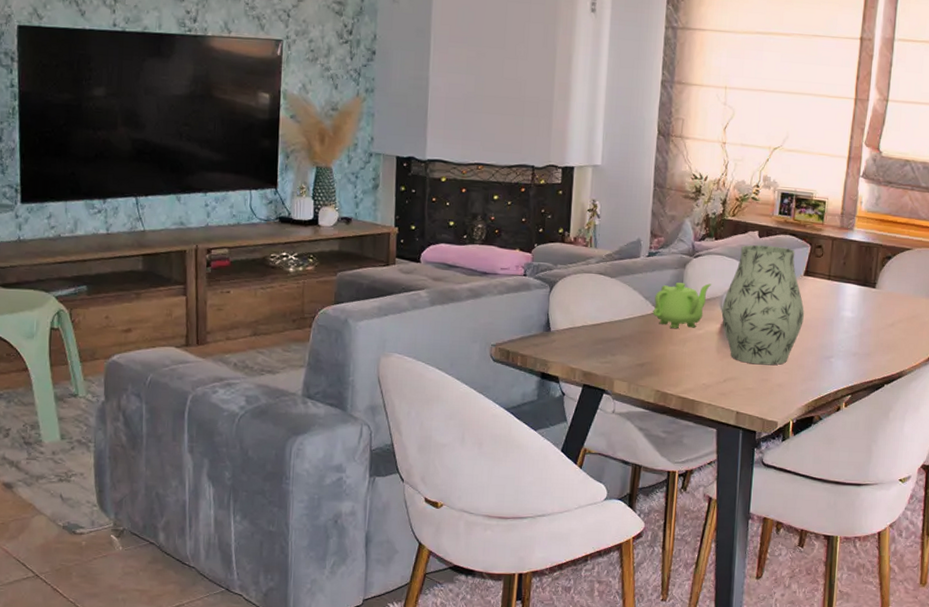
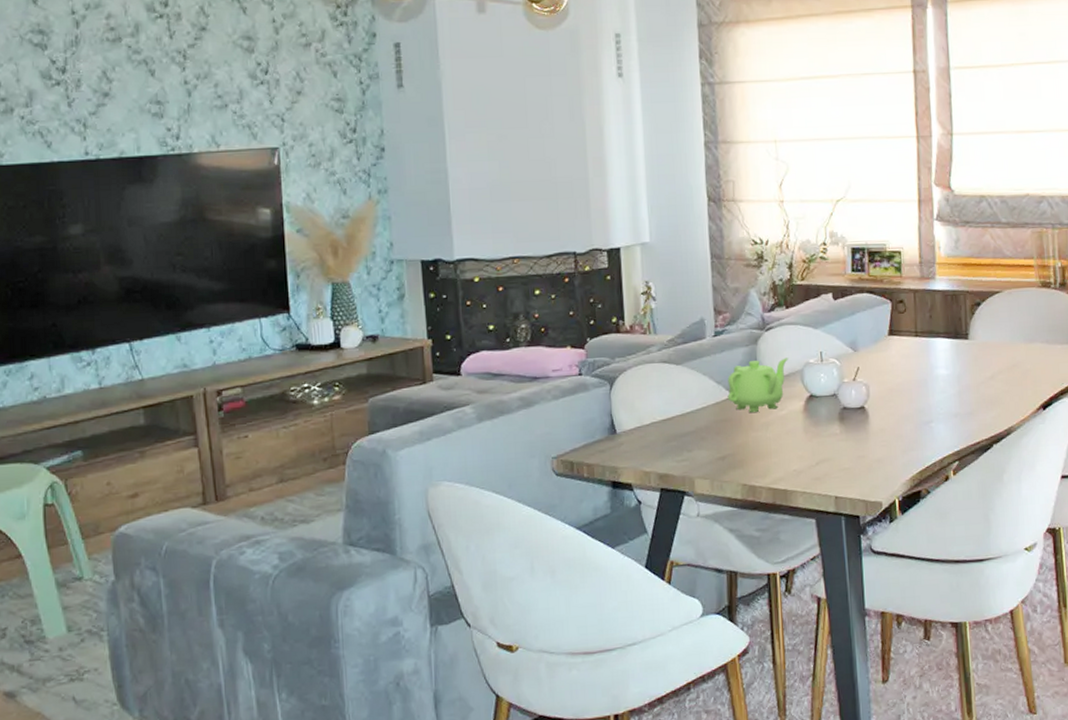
vase: present [721,244,804,365] -> none [803,307,895,441]

